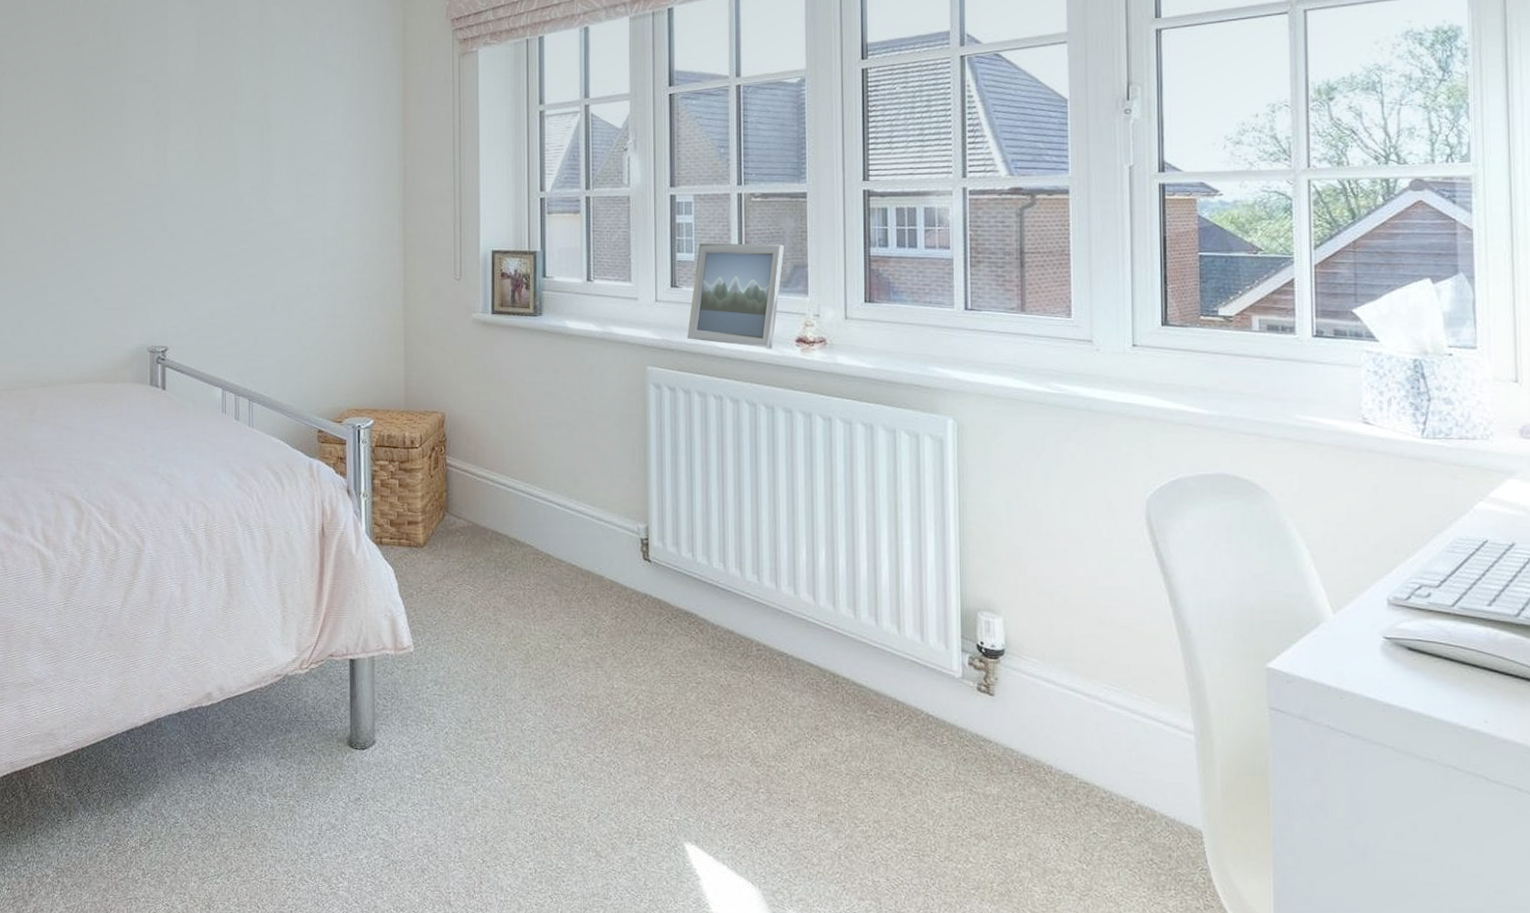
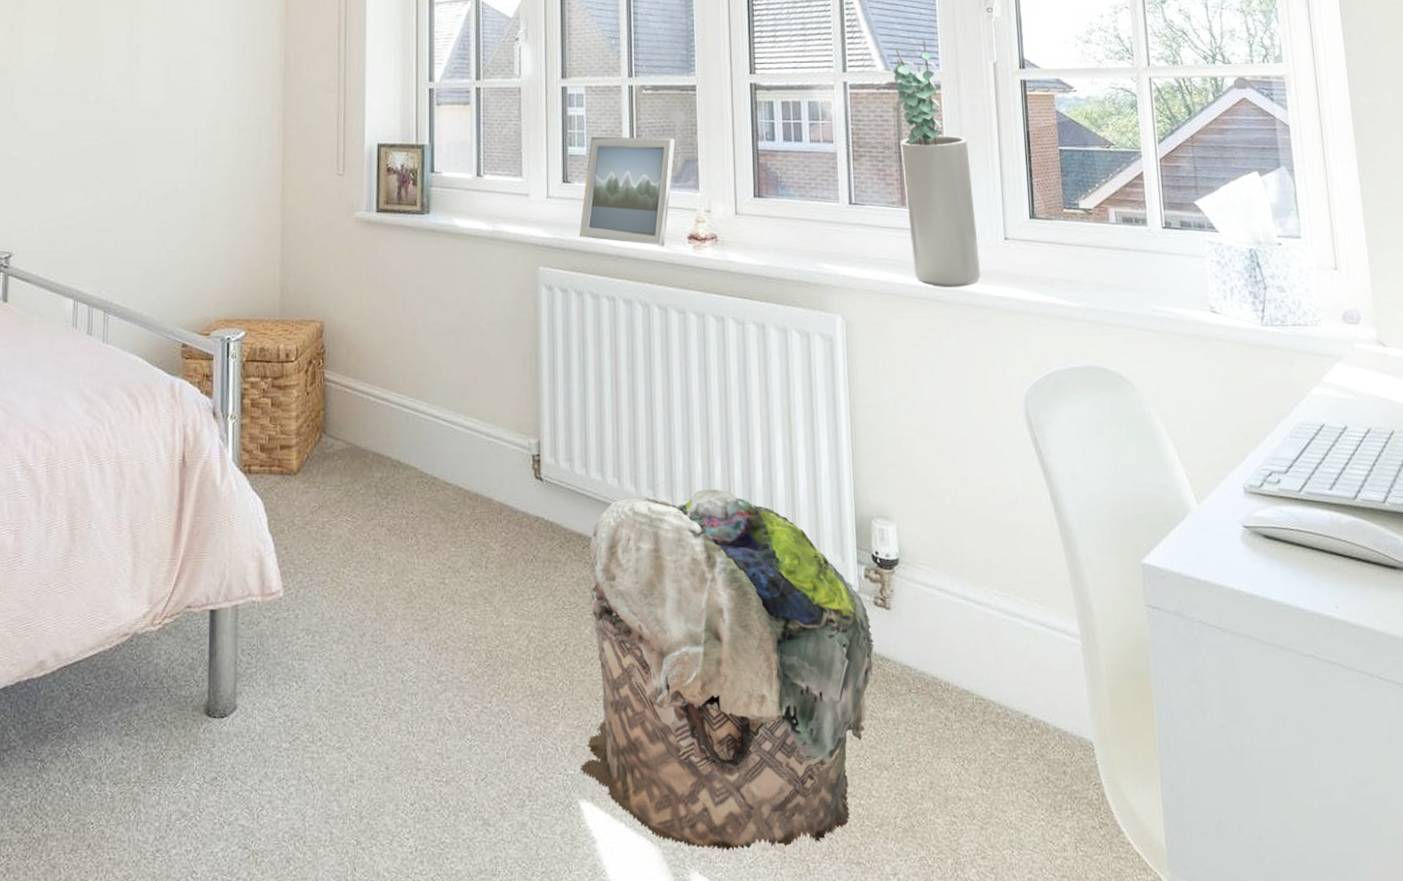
laundry basket: none [685,577,976,899] -> present [580,489,874,851]
vase: none [1017,144,1105,394] -> present [893,40,981,288]

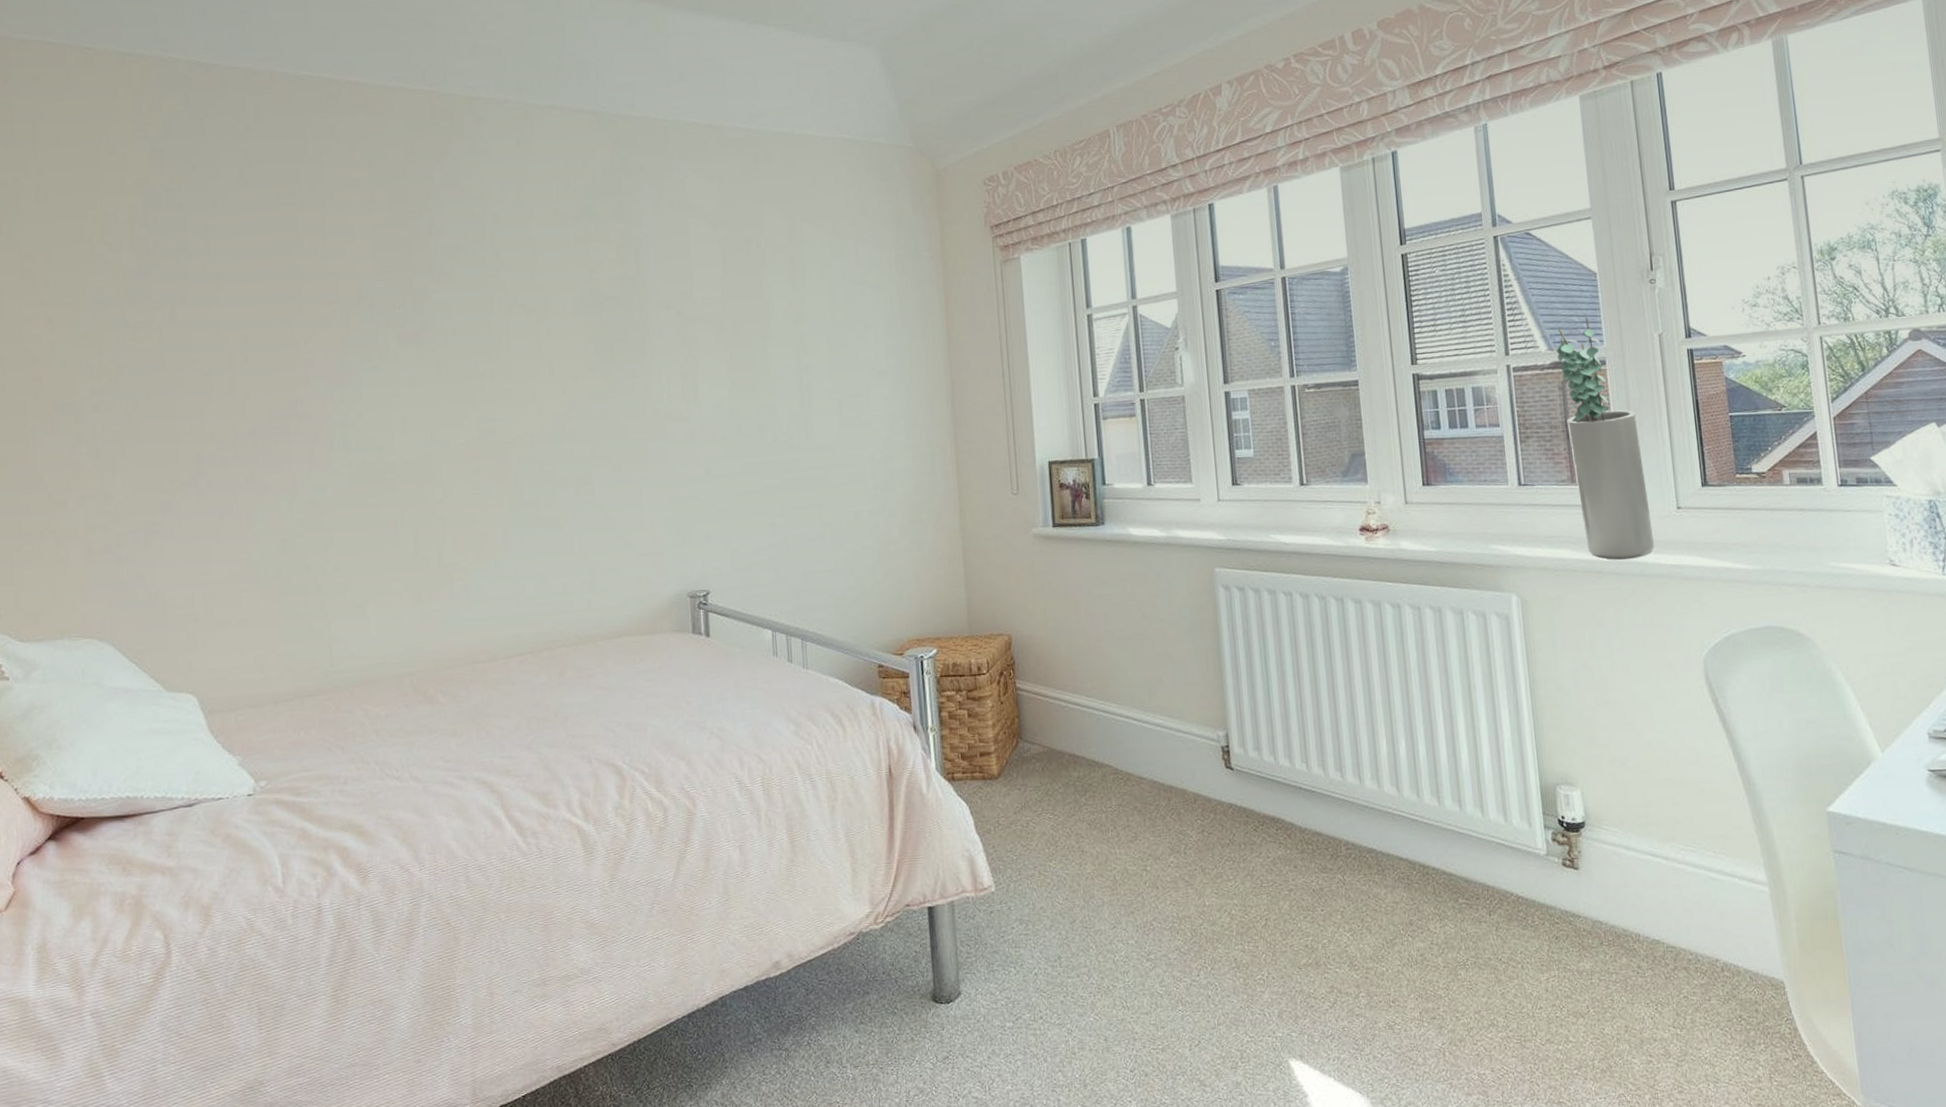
picture frame: present [580,136,676,247] -> none [1252,434,1341,541]
laundry basket: present [580,489,874,851] -> none [1282,767,1565,1098]

